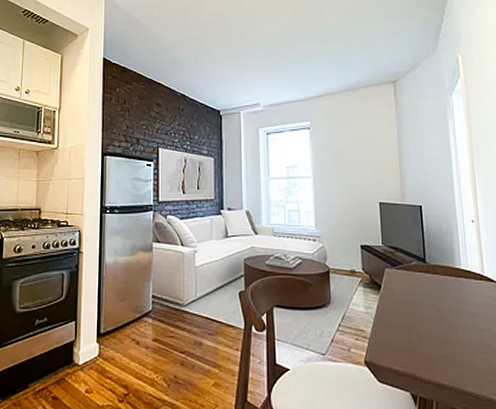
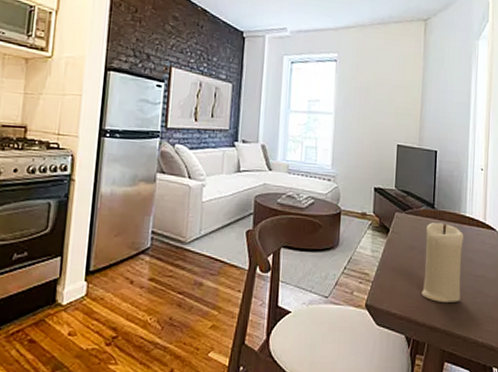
candle: none [420,277,466,358] -> present [422,222,465,303]

